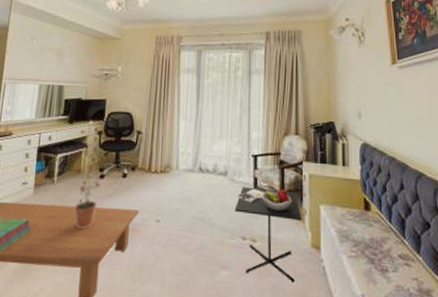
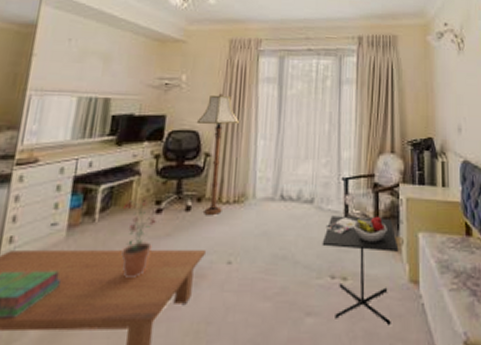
floor lamp: none [130,82,164,181] -> present [196,93,239,214]

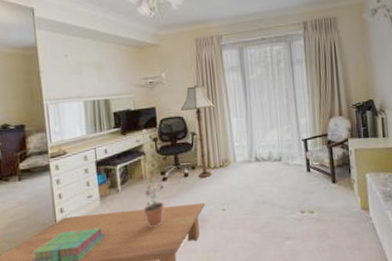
kitchen table: present [322,216,399,325] -> none [291,165,352,240]

